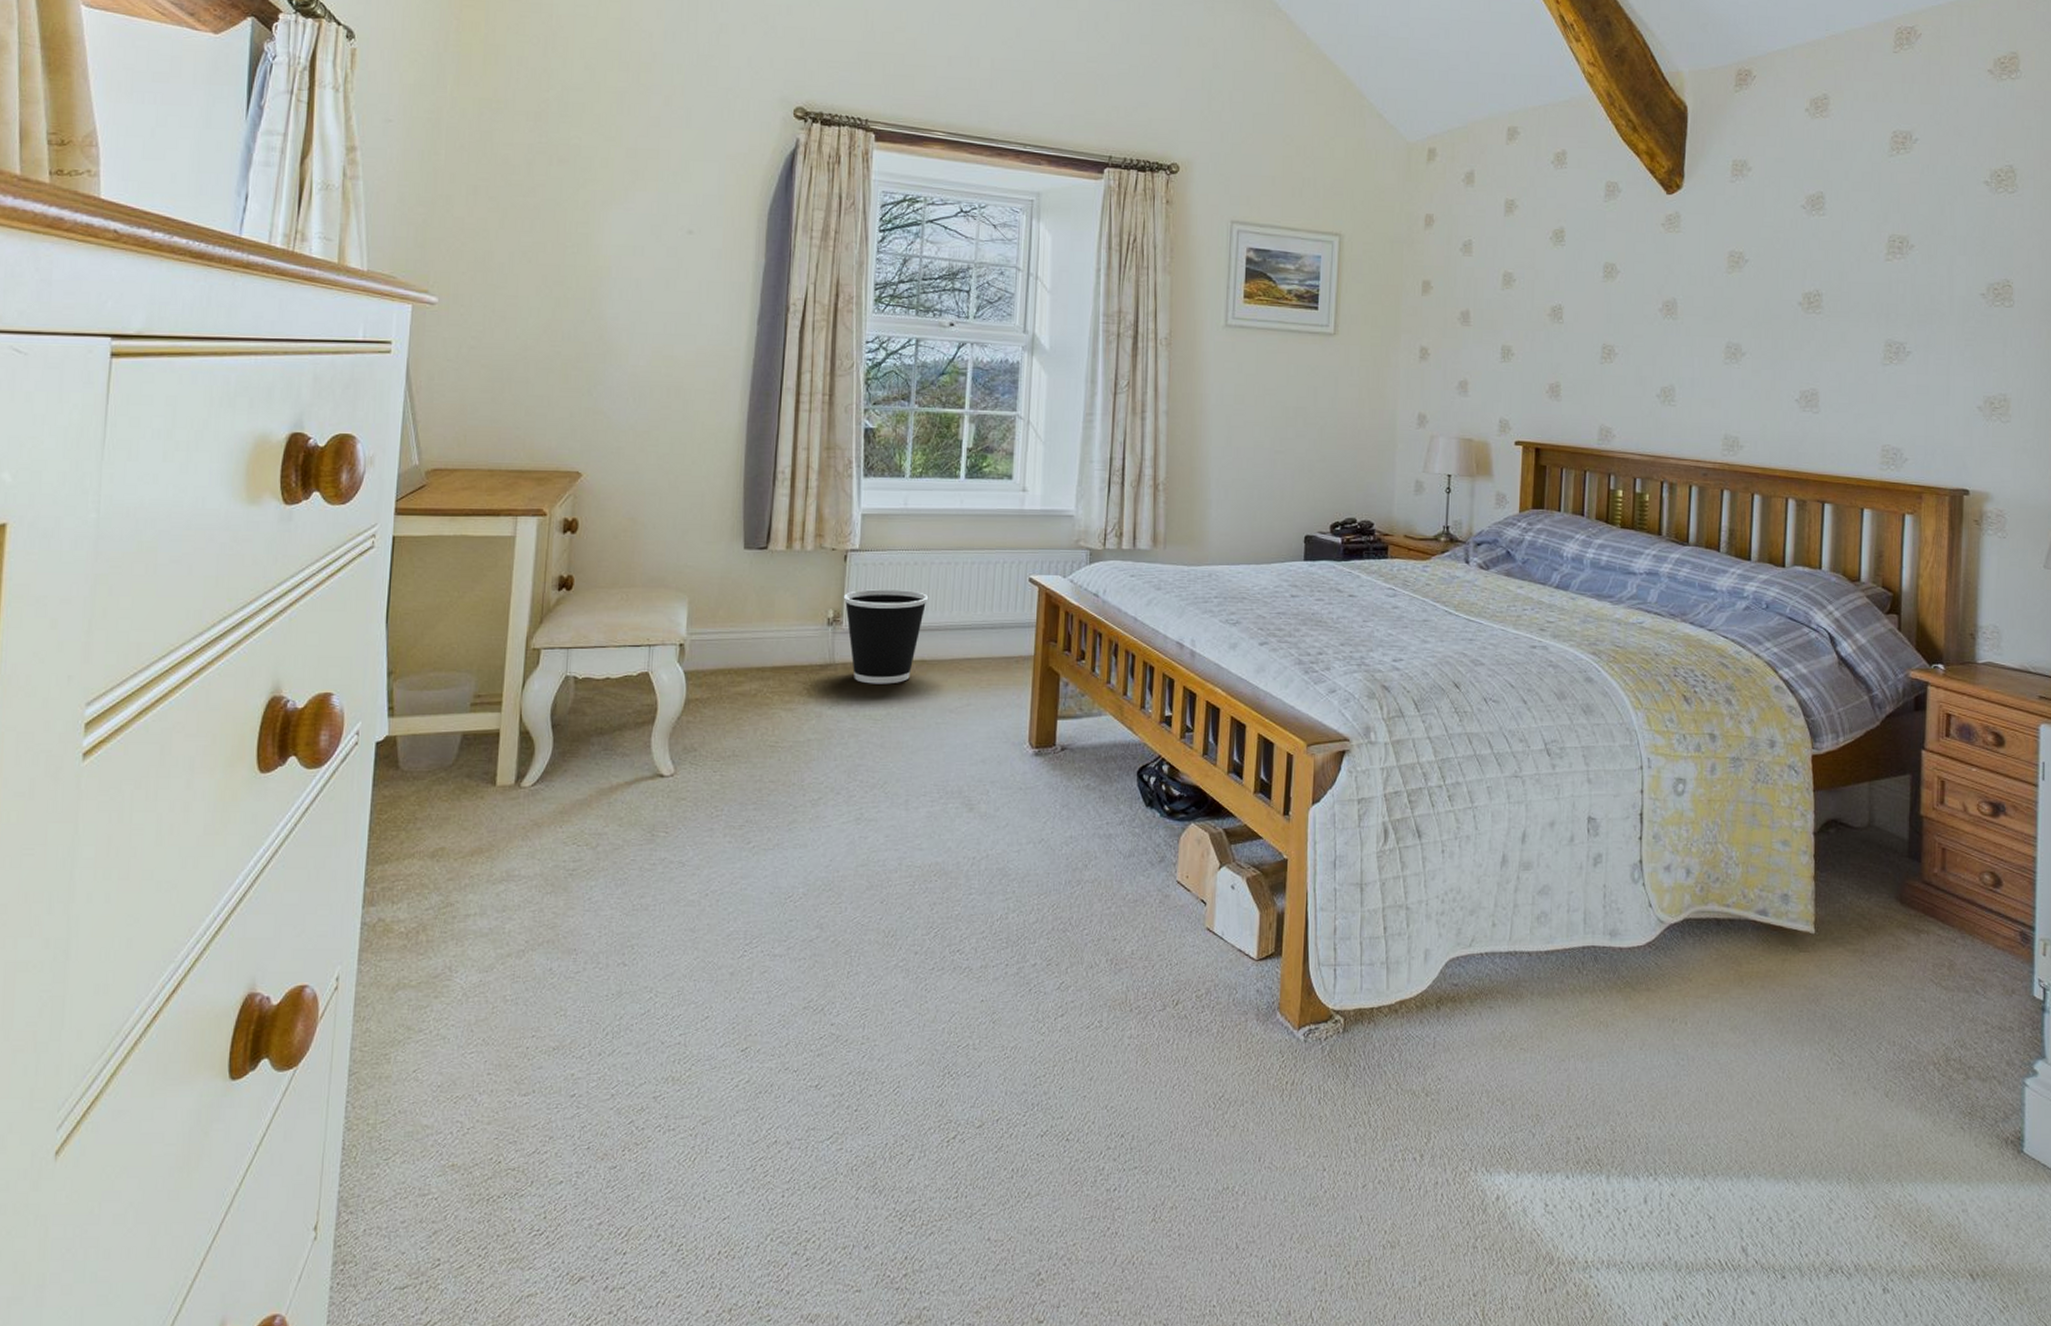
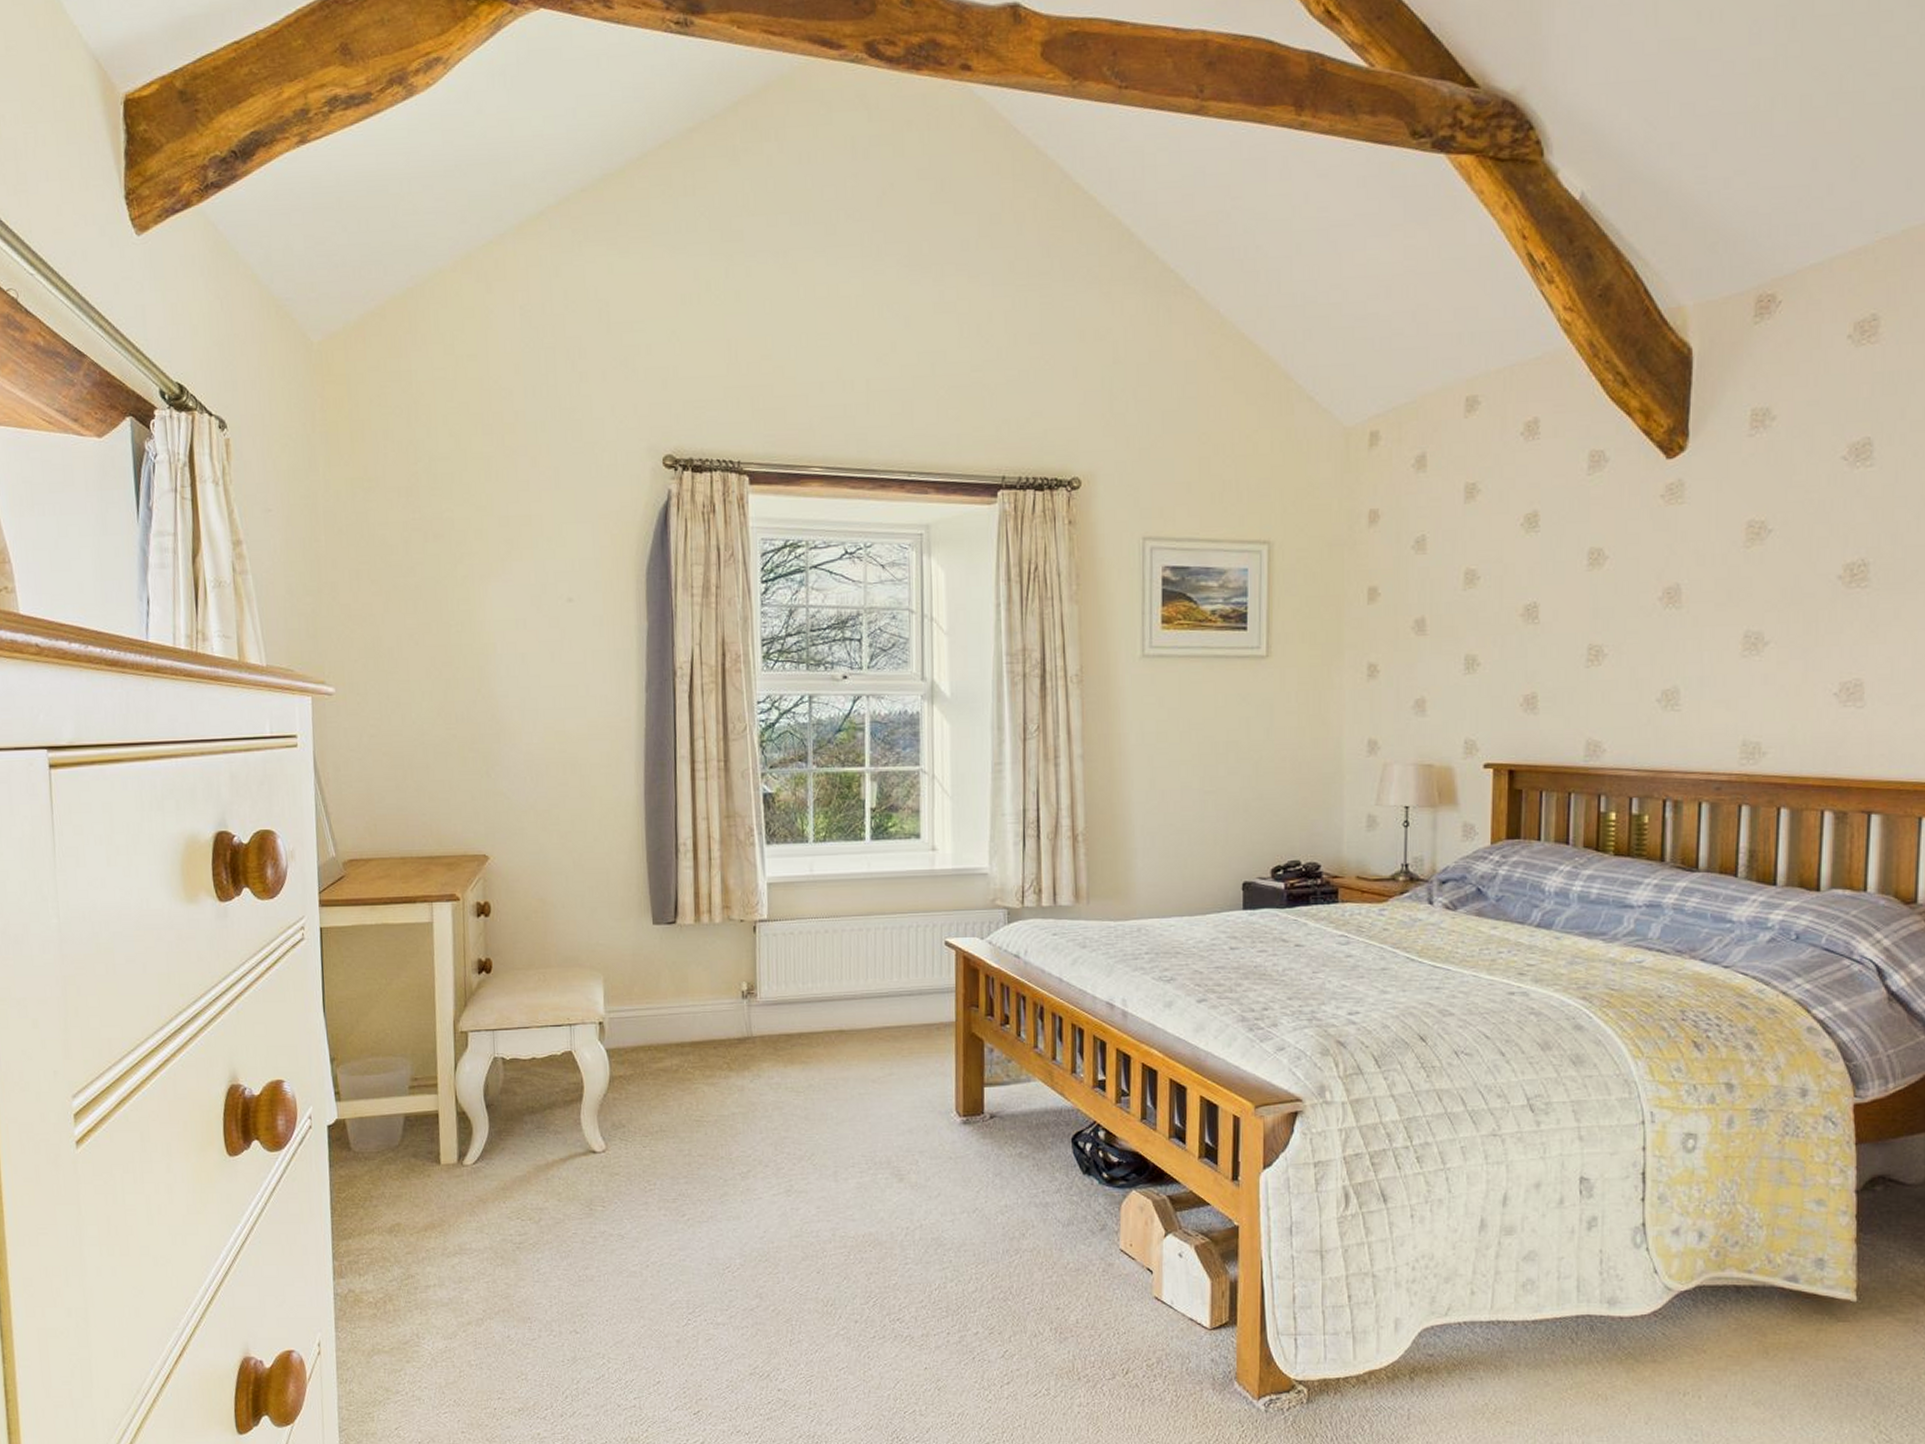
wastebasket: present [843,589,929,684] -> none [755,959,843,1056]

